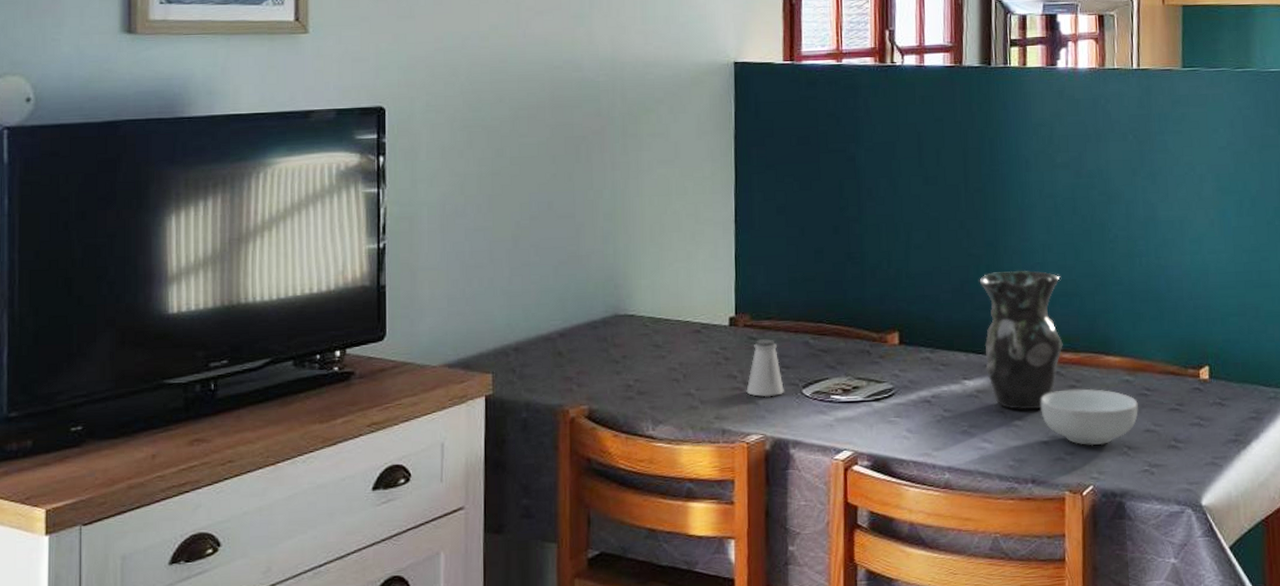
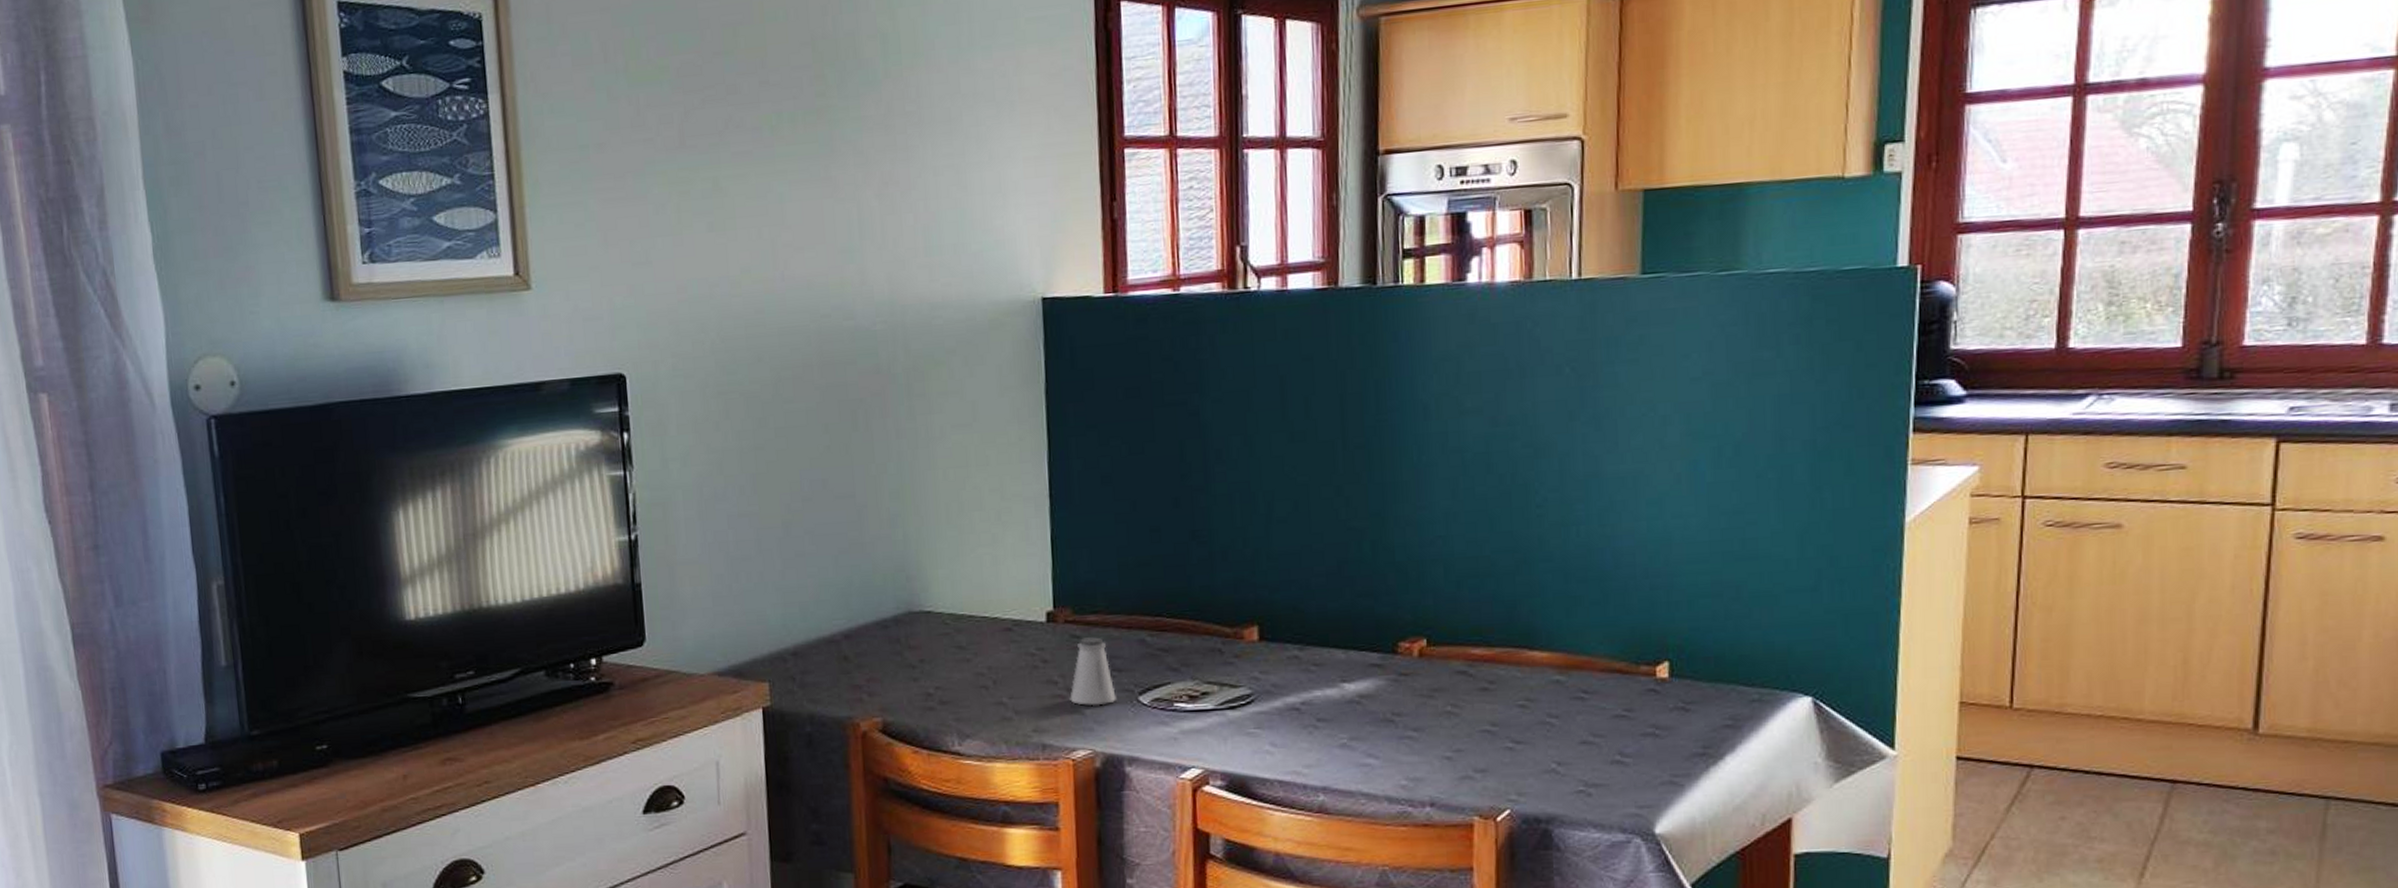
vase: present [979,270,1063,409] -> none [1361,545,1472,718]
cereal bowl: present [1040,388,1138,446] -> none [1442,691,1572,762]

